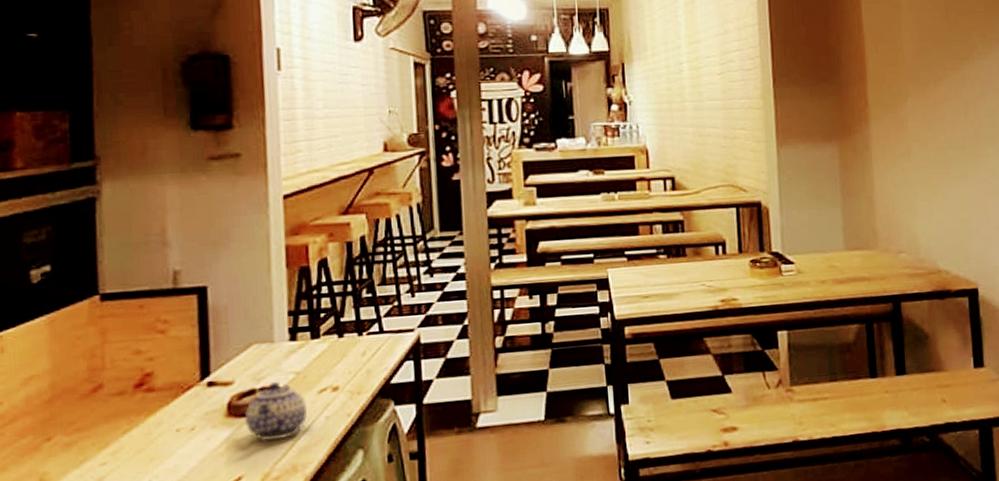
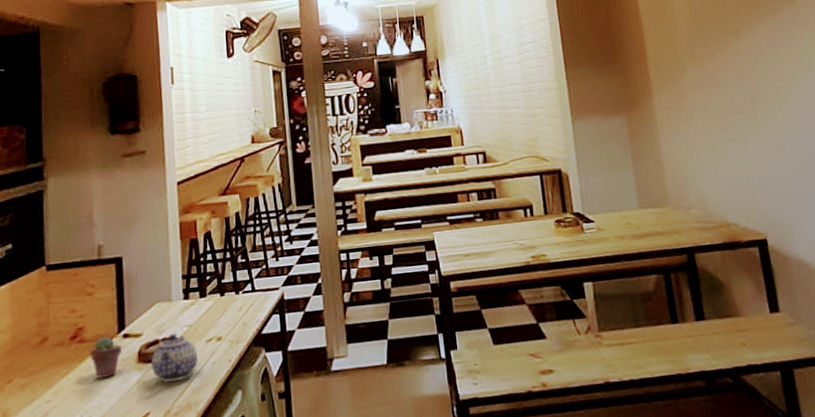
potted succulent: none [161,384,206,435] -> present [89,336,122,378]

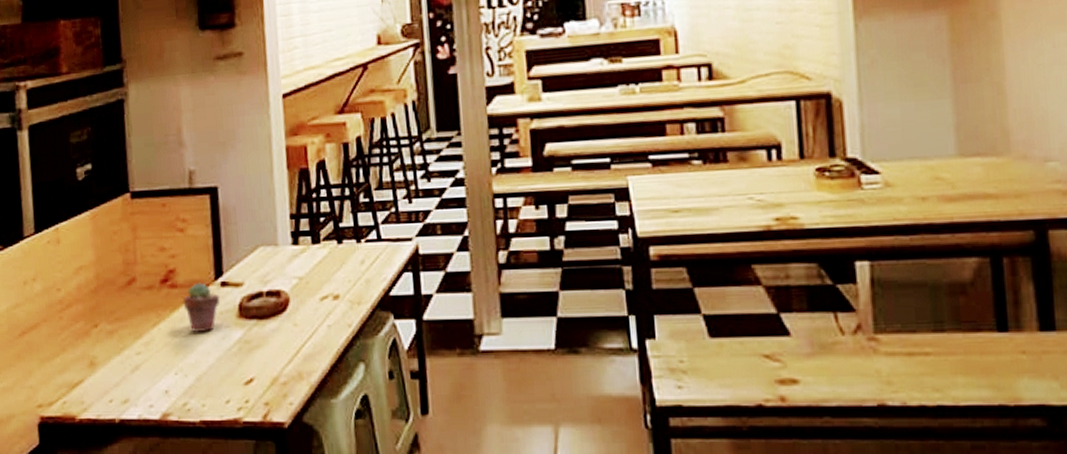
teapot: present [151,333,198,383] -> none [254,285,310,346]

